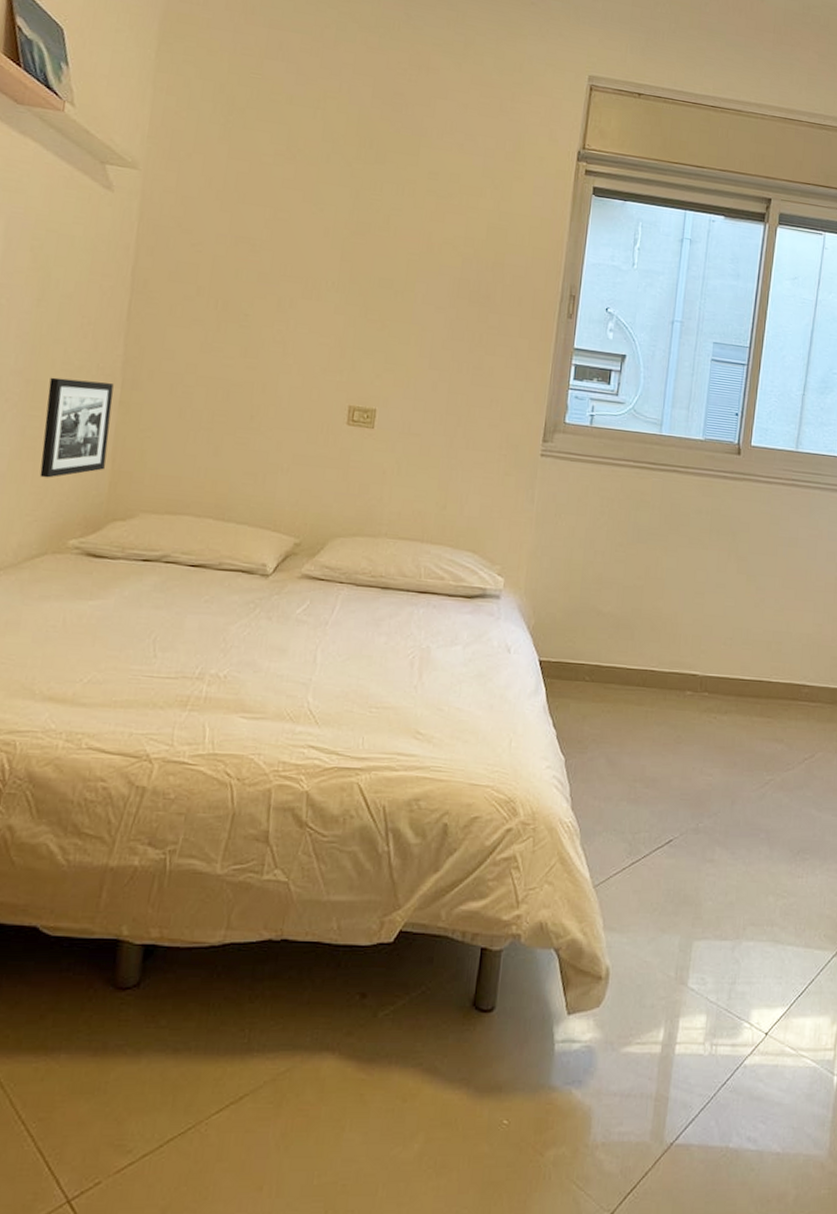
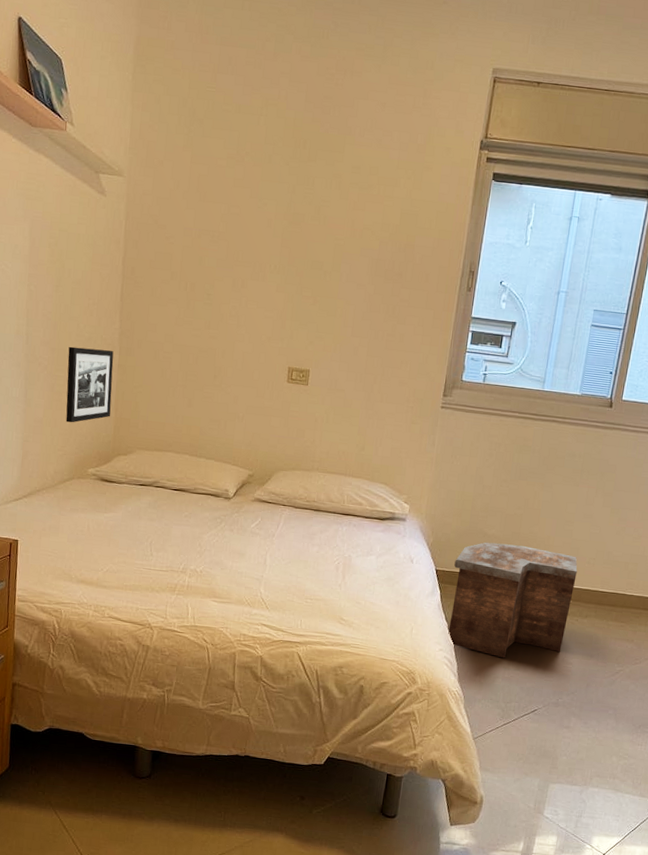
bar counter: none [557,622,712,774] -> present [448,542,578,658]

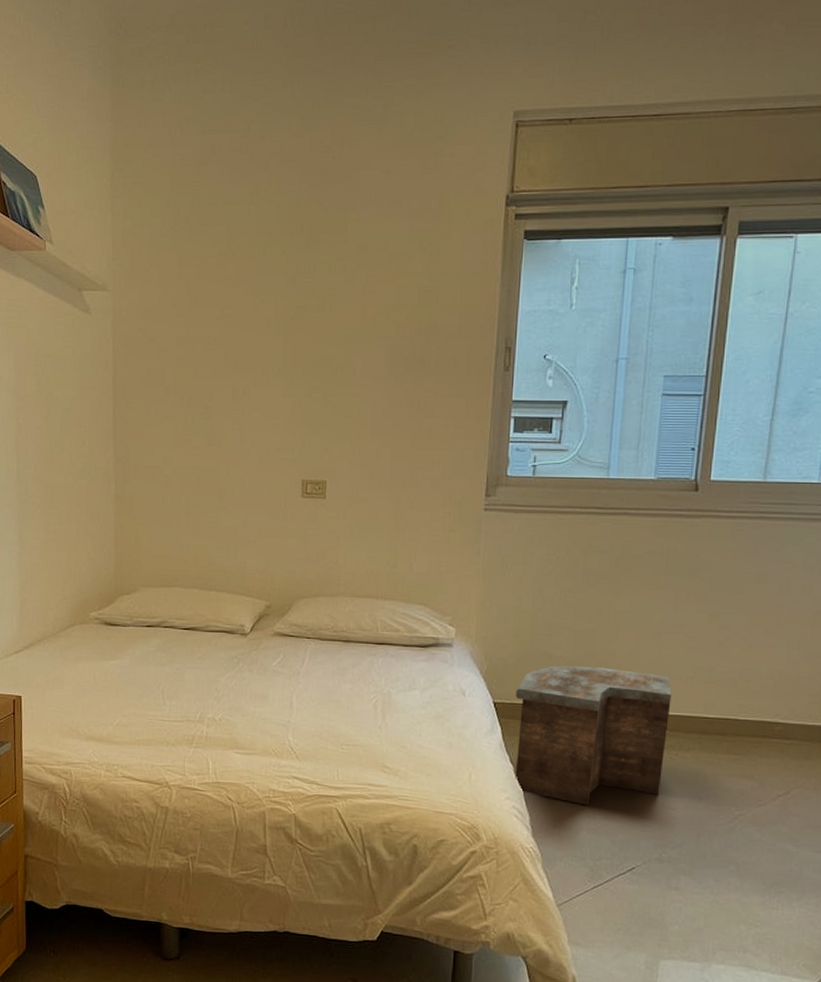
picture frame: present [66,346,114,423] -> none [61,480,110,564]

